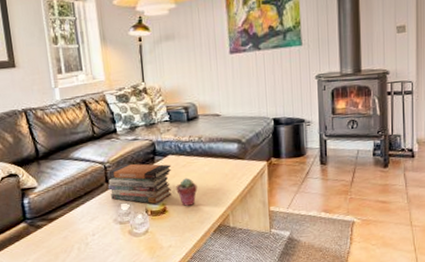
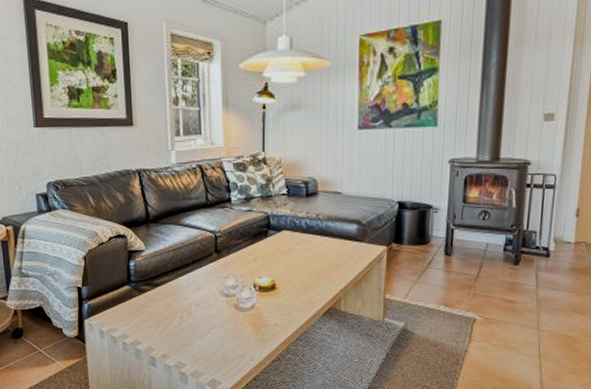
book stack: present [106,163,172,204] -> none [216,235,285,280]
potted succulent: present [176,178,198,206] -> none [288,255,310,285]

